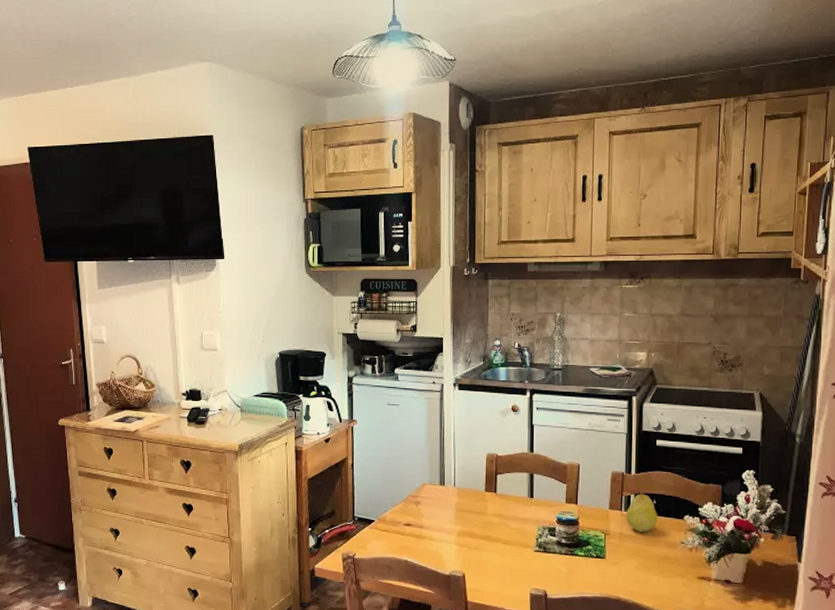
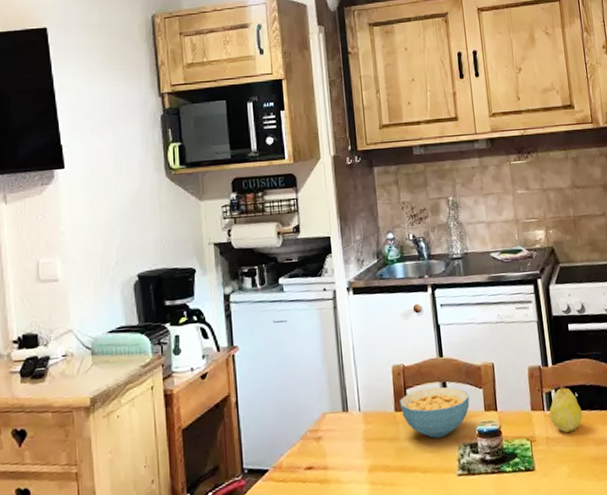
cereal bowl: none [490,477,553,518] -> present [400,386,470,439]

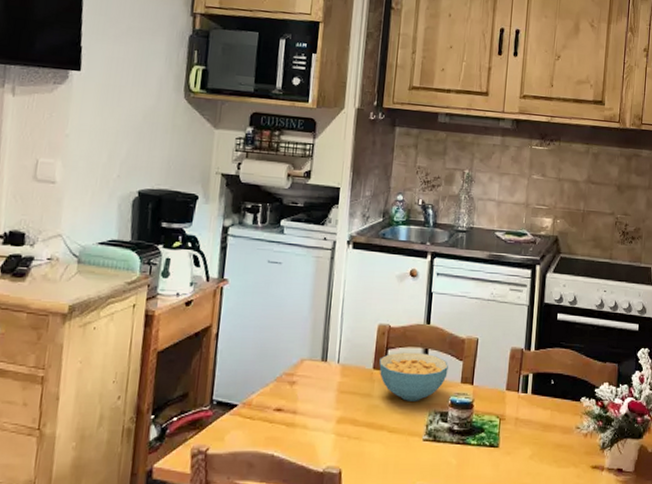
fruit: present [549,383,583,433] -> none [523,369,555,416]

